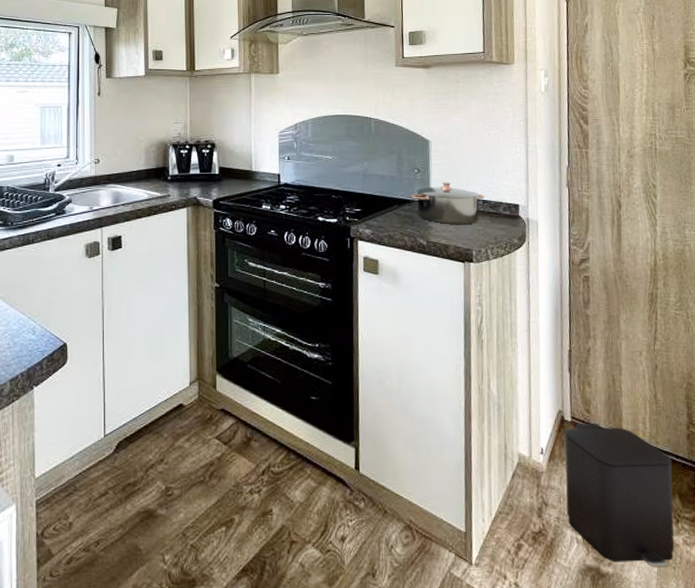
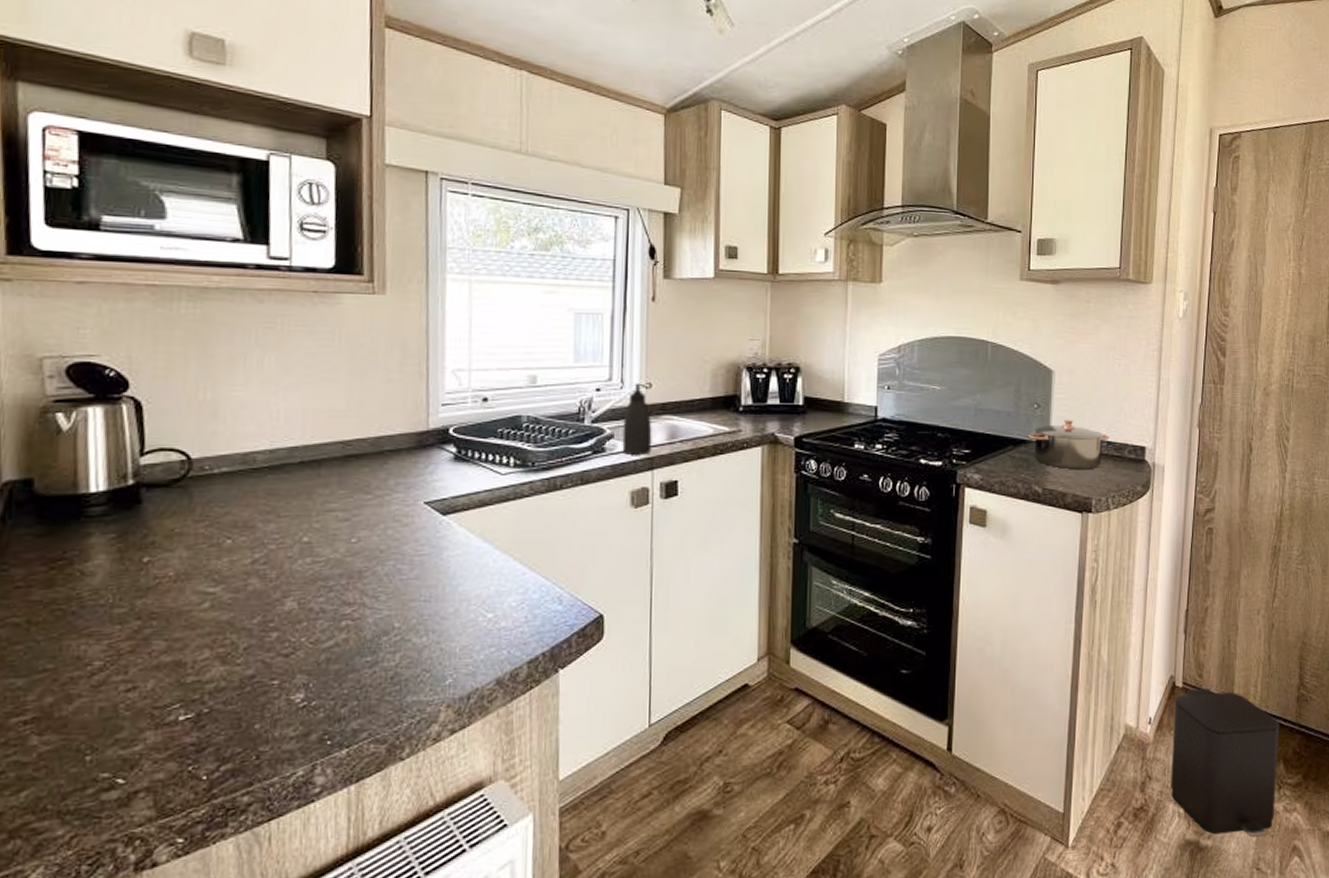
soap dispenser: none [78,159,101,216] -> present [622,383,652,455]

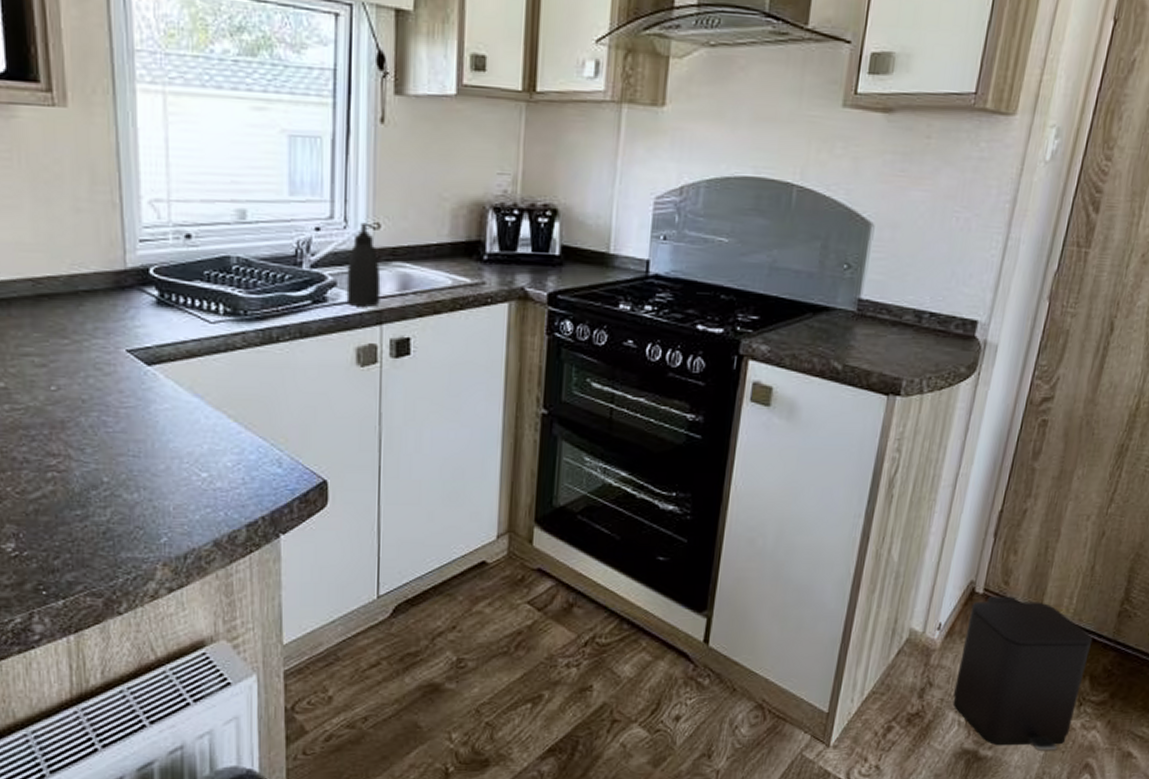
cooking pot: present [1027,419,1109,470] -> none [830,283,934,345]

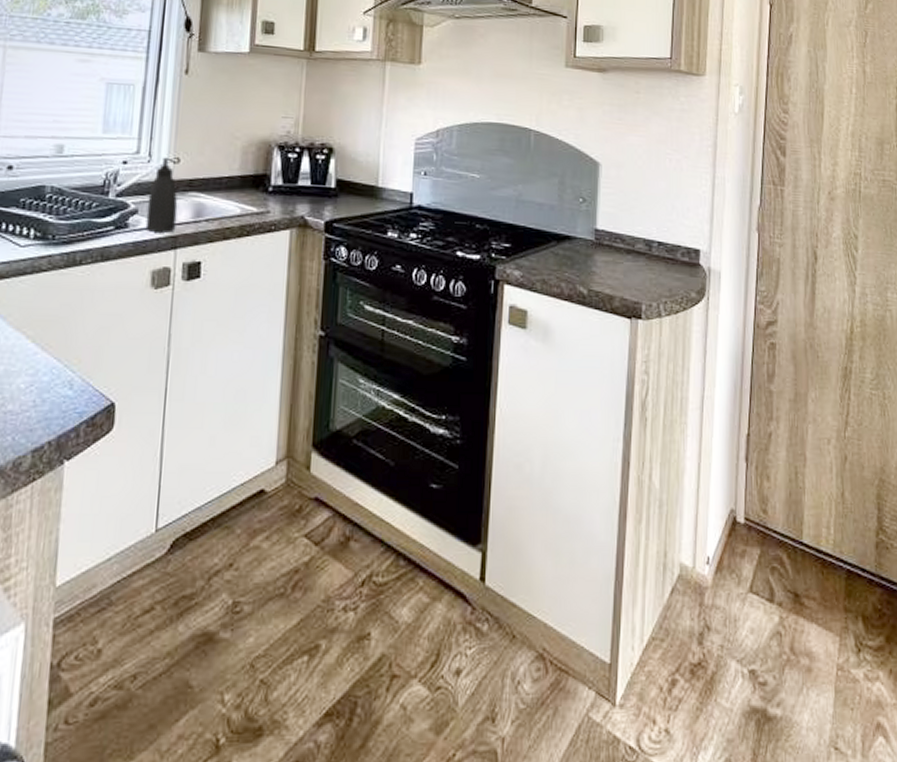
pedal bin: present [952,596,1093,752] -> none [733,525,857,710]

